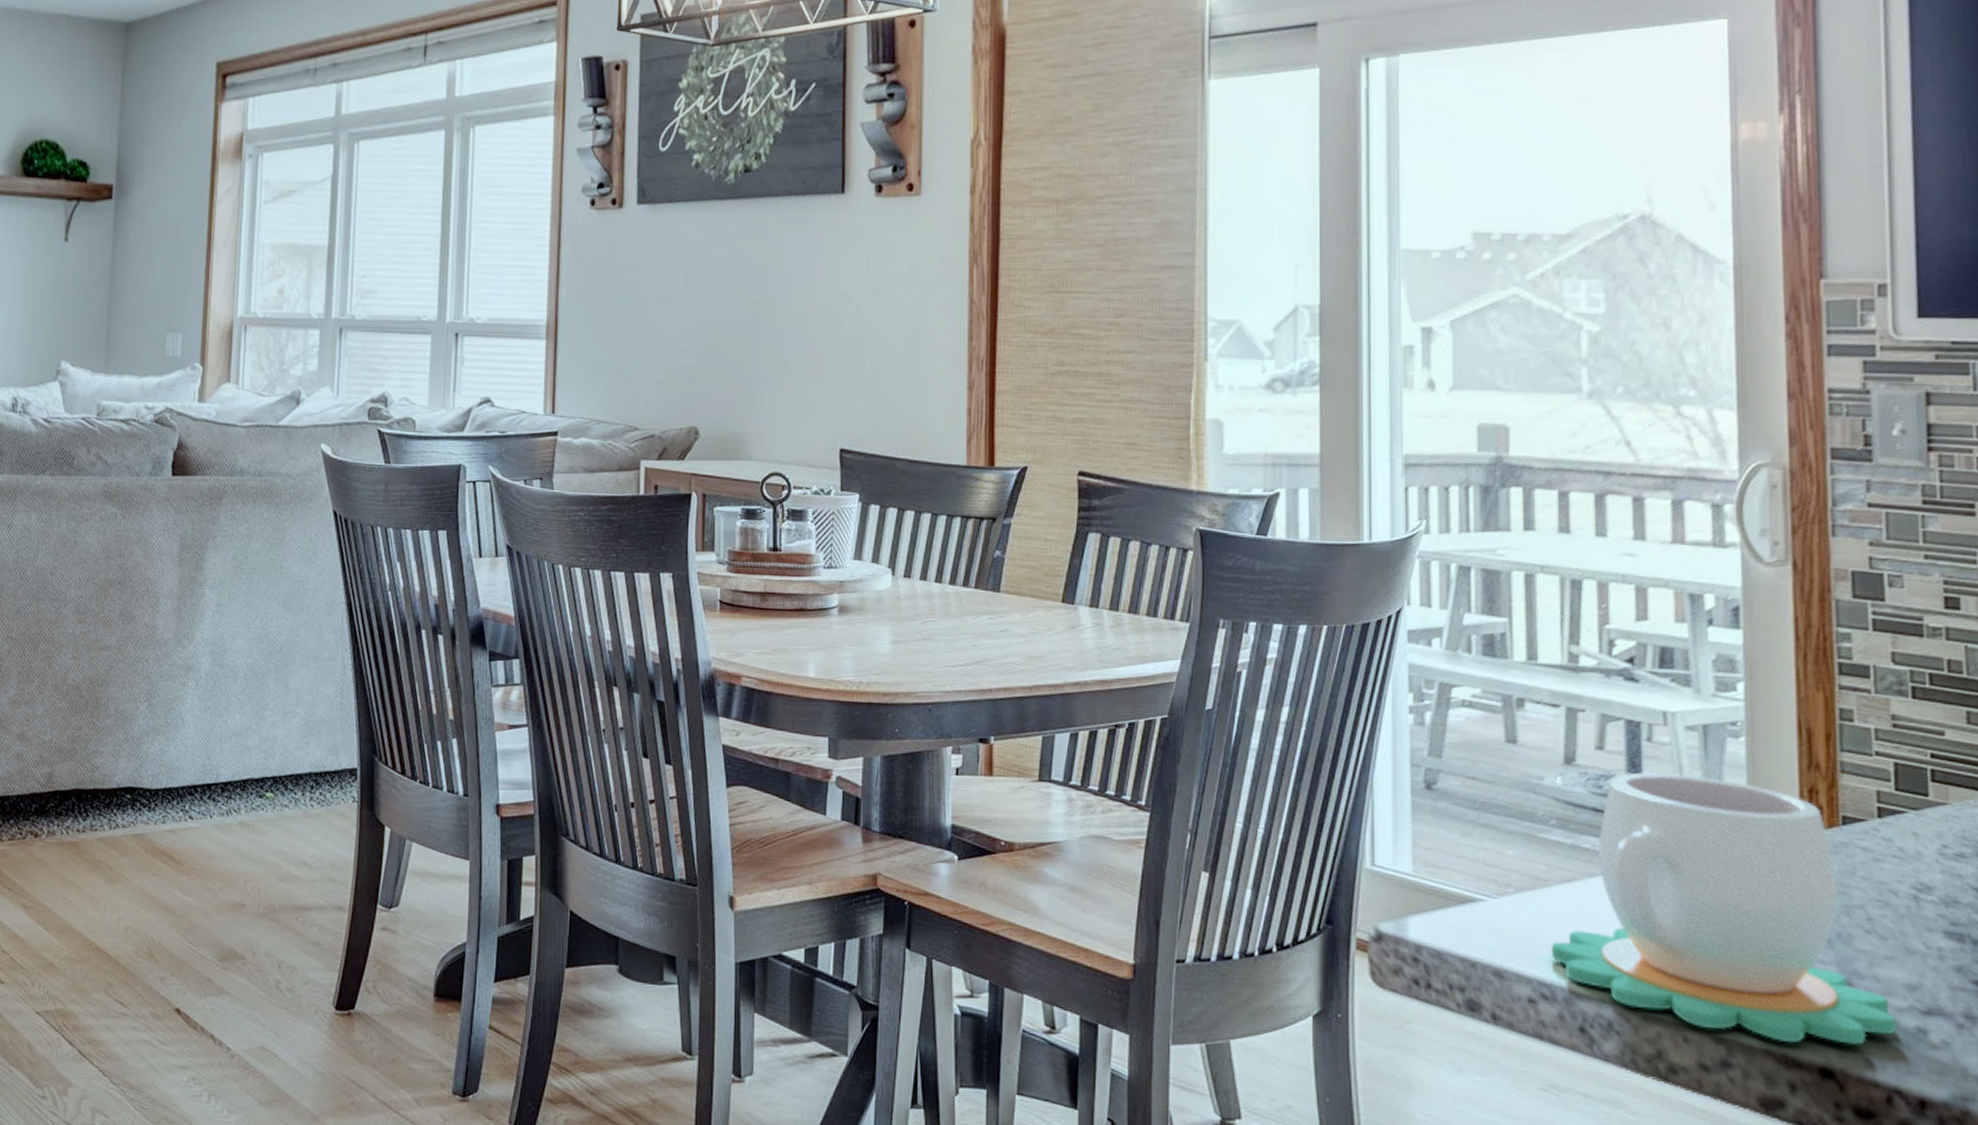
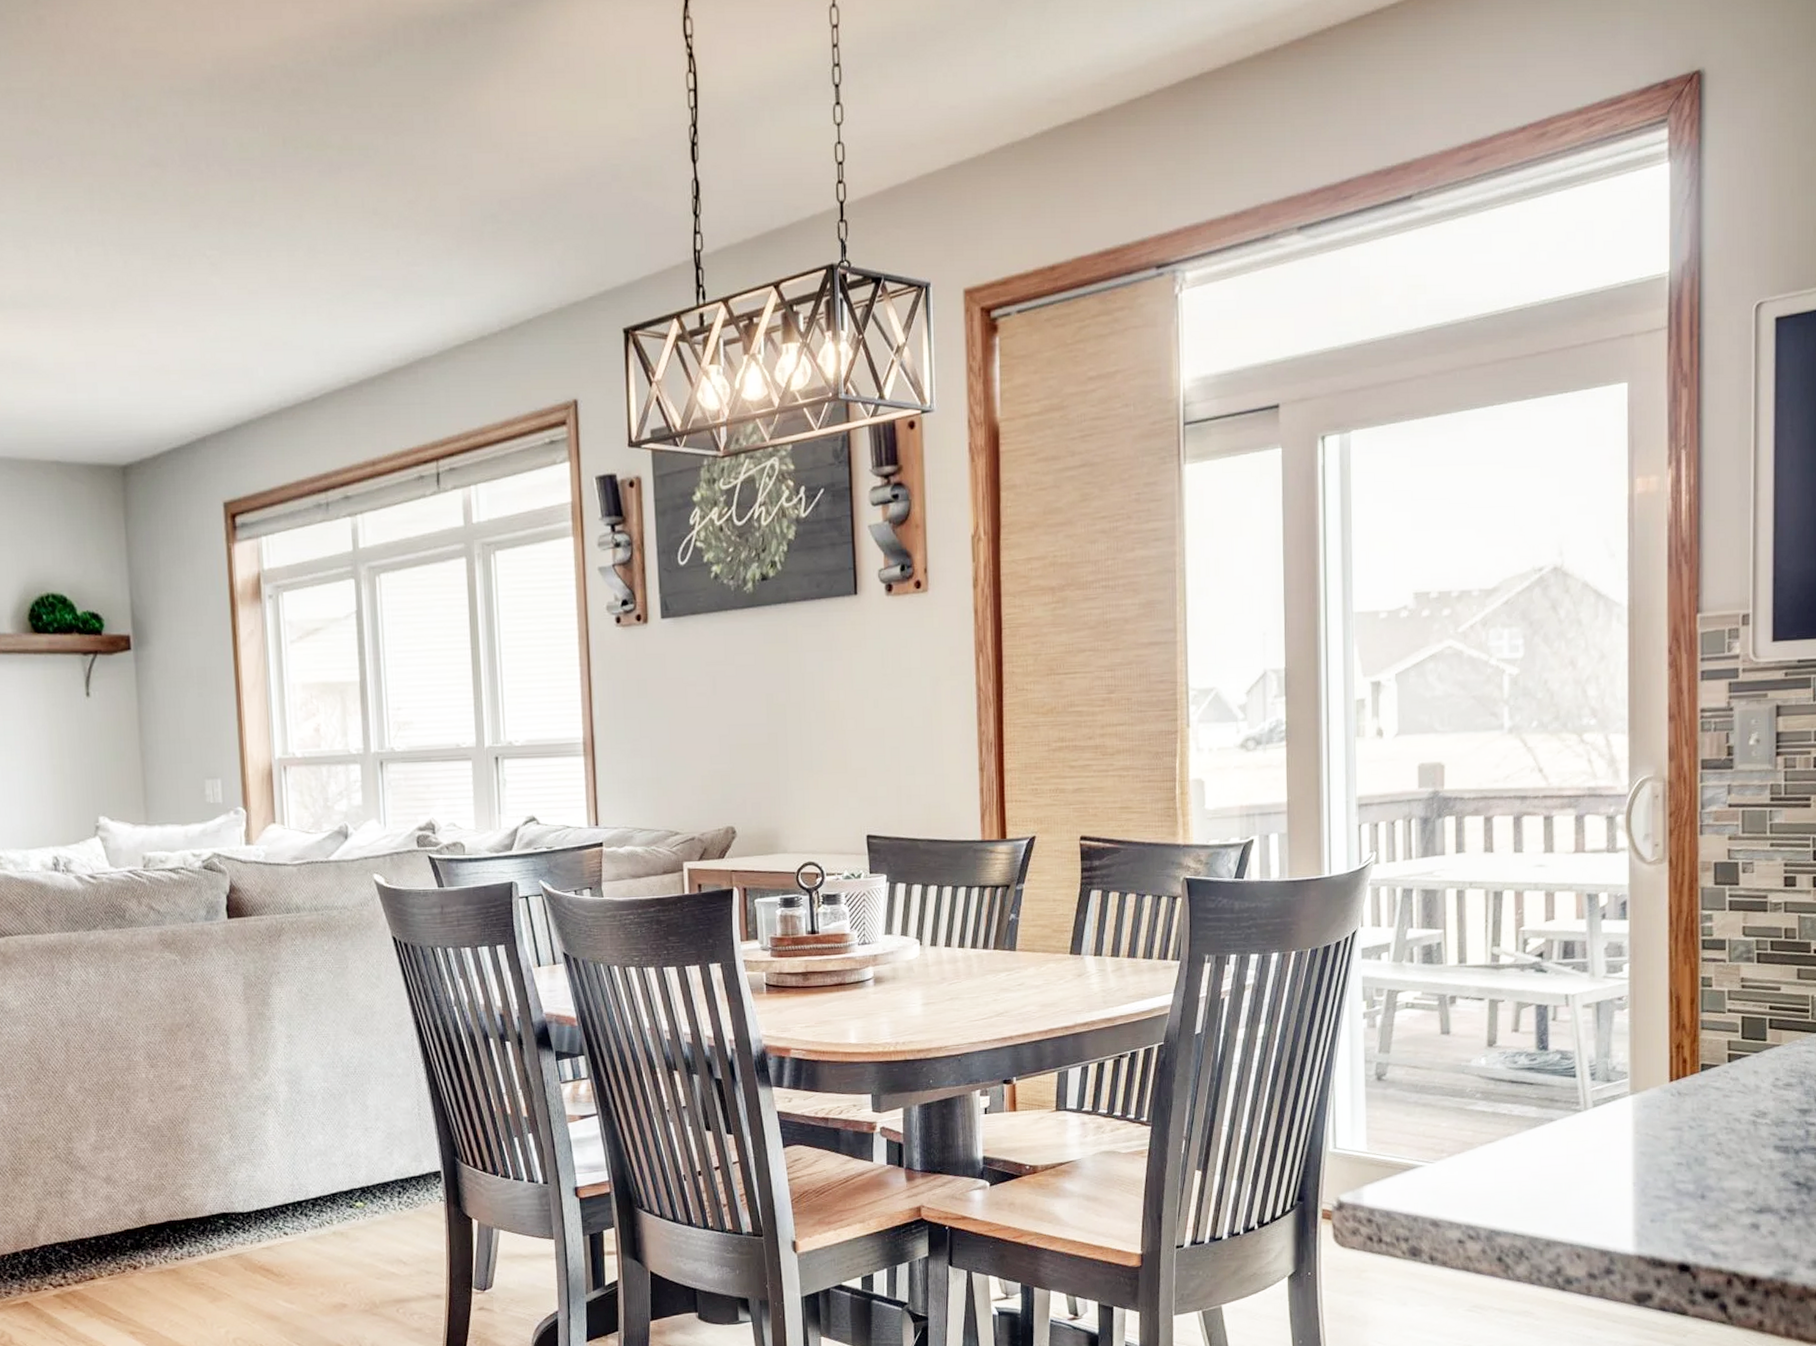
mug: present [1551,771,1898,1045] -> none [1476,1044,1738,1248]

